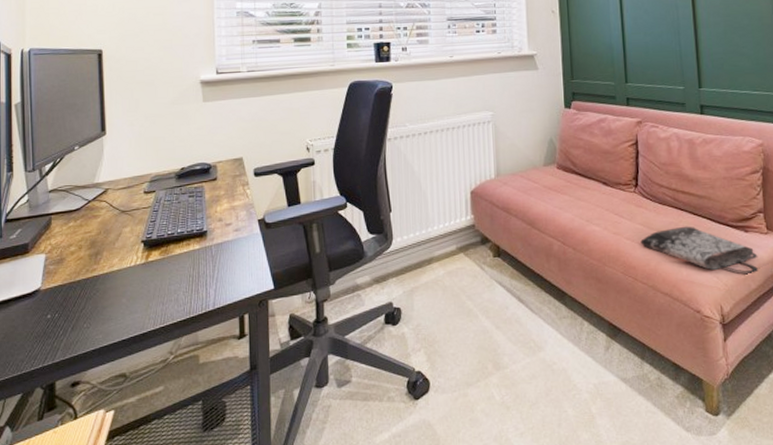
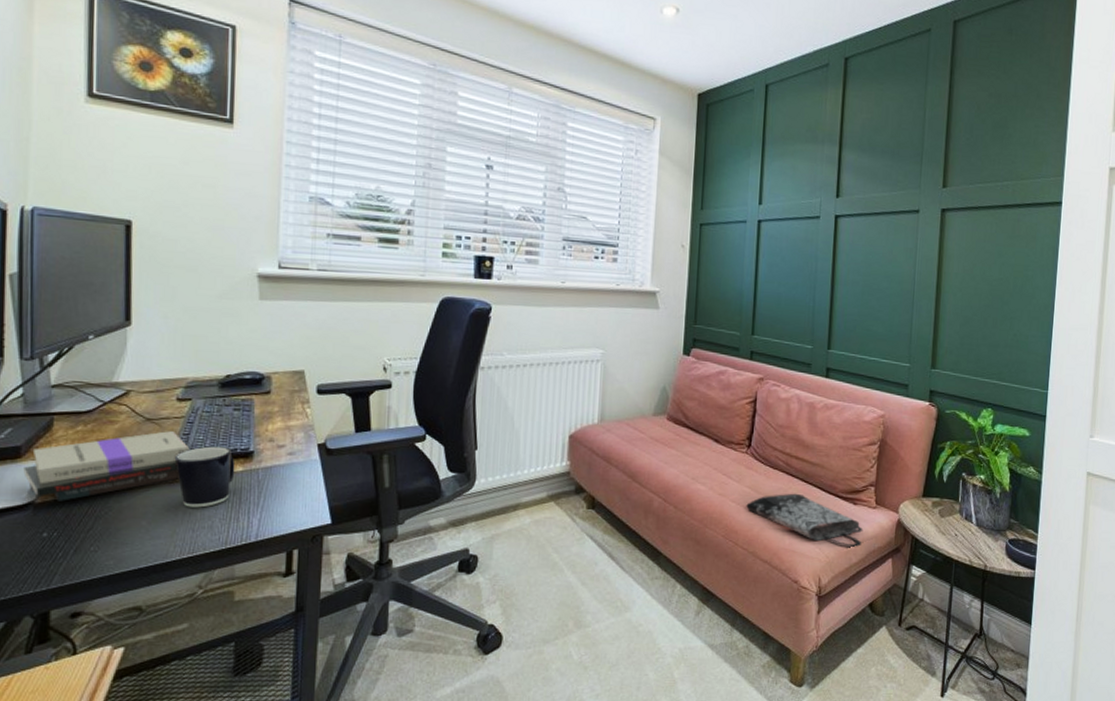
books: none [31,219,157,287] -> present [23,430,190,501]
mug: none [145,229,193,284] -> present [174,446,236,508]

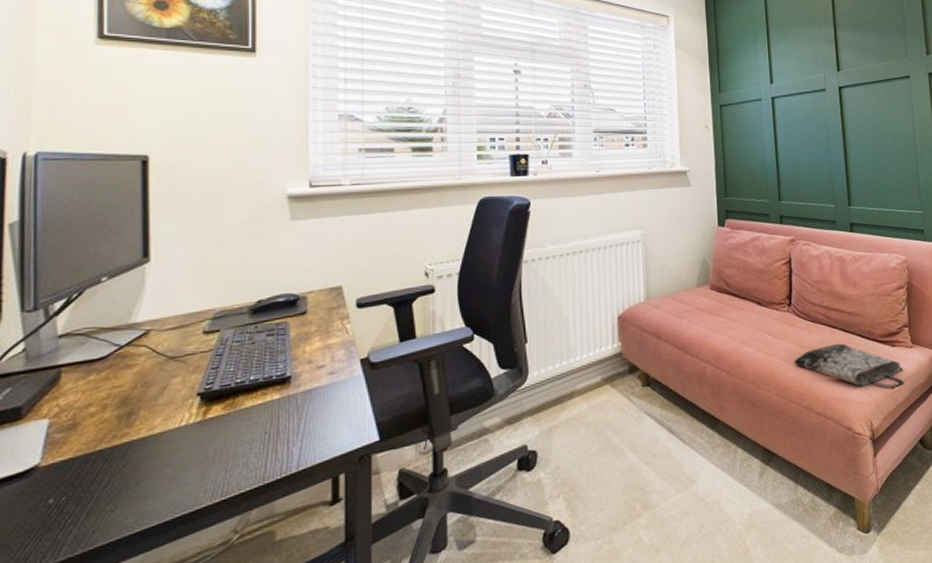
books: present [23,430,190,501] -> none [25,365,220,461]
mug: present [174,446,236,508] -> none [202,375,271,446]

